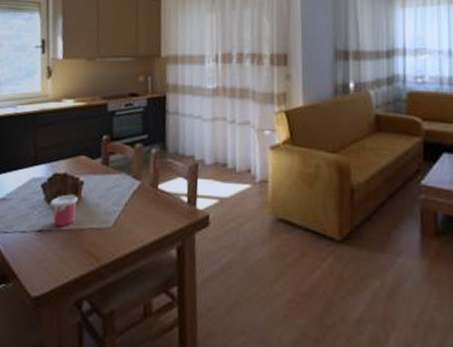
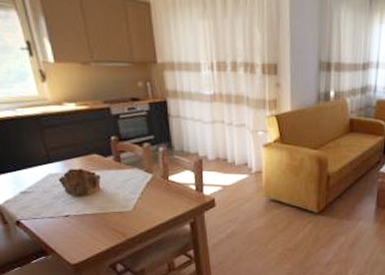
cup: present [50,194,78,227] -> none [71,186,98,213]

